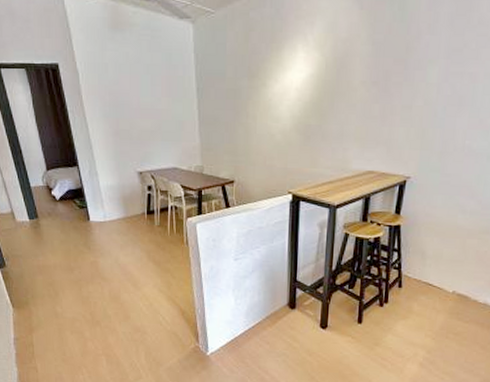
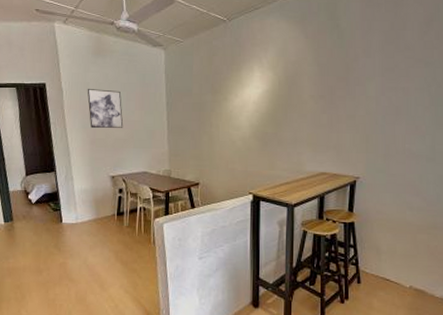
wall art: none [106,71,149,118] -> present [87,89,124,129]

